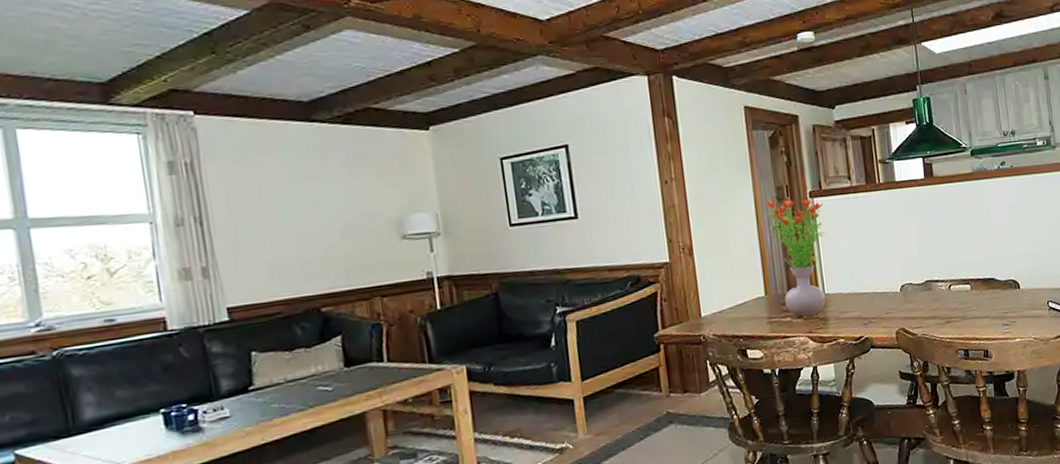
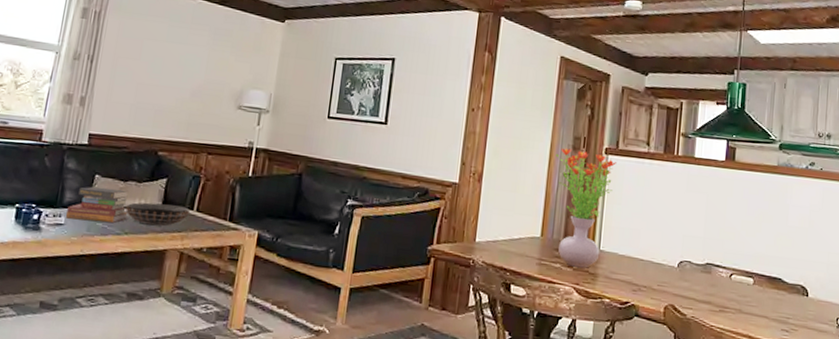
books: none [228,360,307,409] -> present [66,186,129,224]
decorative bowl: none [301,360,380,392] -> present [126,202,189,227]

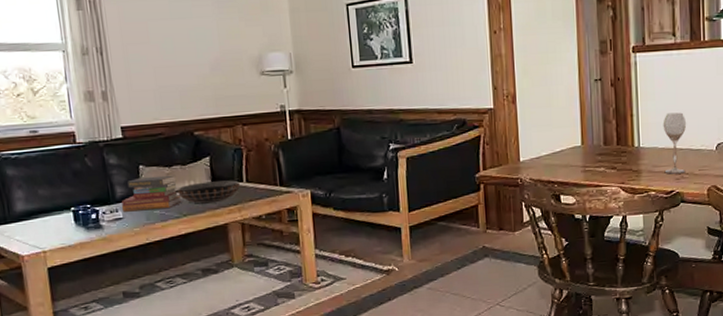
flower arrangement: present [555,147,616,268] -> none [583,53,645,168]
wineglass: none [622,220,651,286] -> present [663,112,687,174]

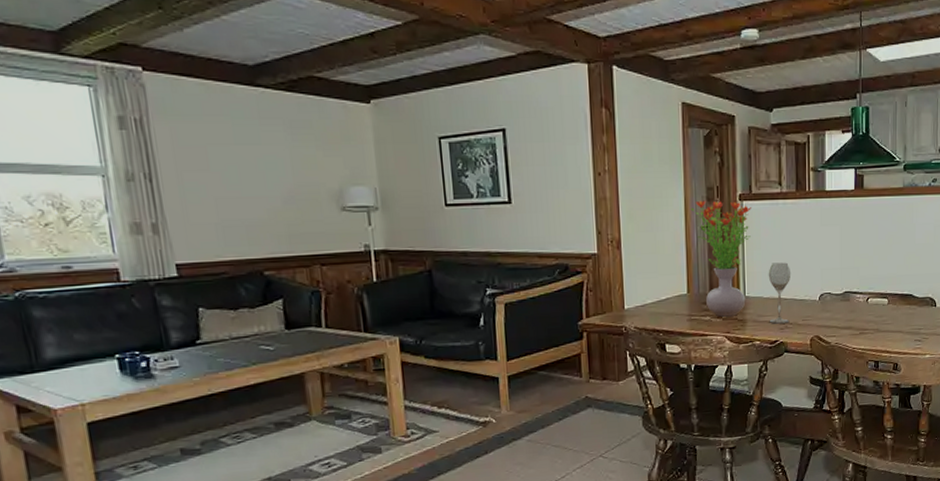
books: present [122,175,182,212] -> none [178,319,250,360]
decorative bowl: present [178,180,240,204] -> none [245,325,318,351]
flower arrangement: none [583,53,645,168] -> present [690,200,751,317]

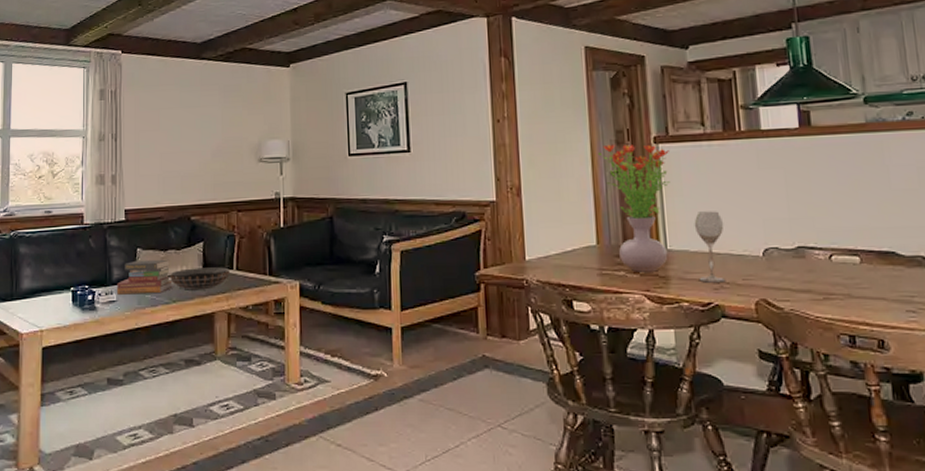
books: none [178,319,250,360] -> present [117,259,173,295]
decorative bowl: none [245,325,318,351] -> present [170,267,230,290]

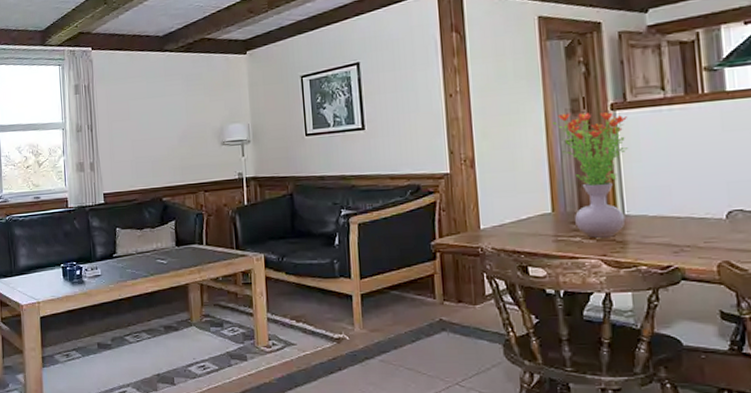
books: present [117,259,173,295] -> none [101,237,150,270]
decorative bowl: present [170,267,230,290] -> none [147,243,200,264]
wineglass: present [694,211,726,283] -> none [653,175,686,246]

